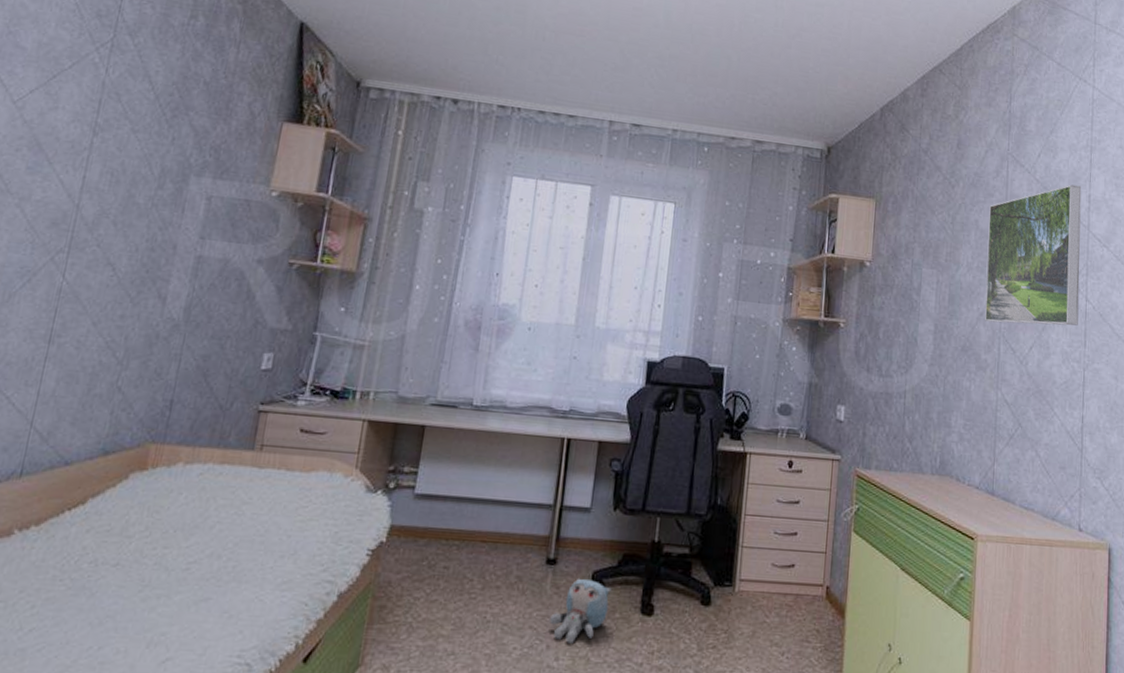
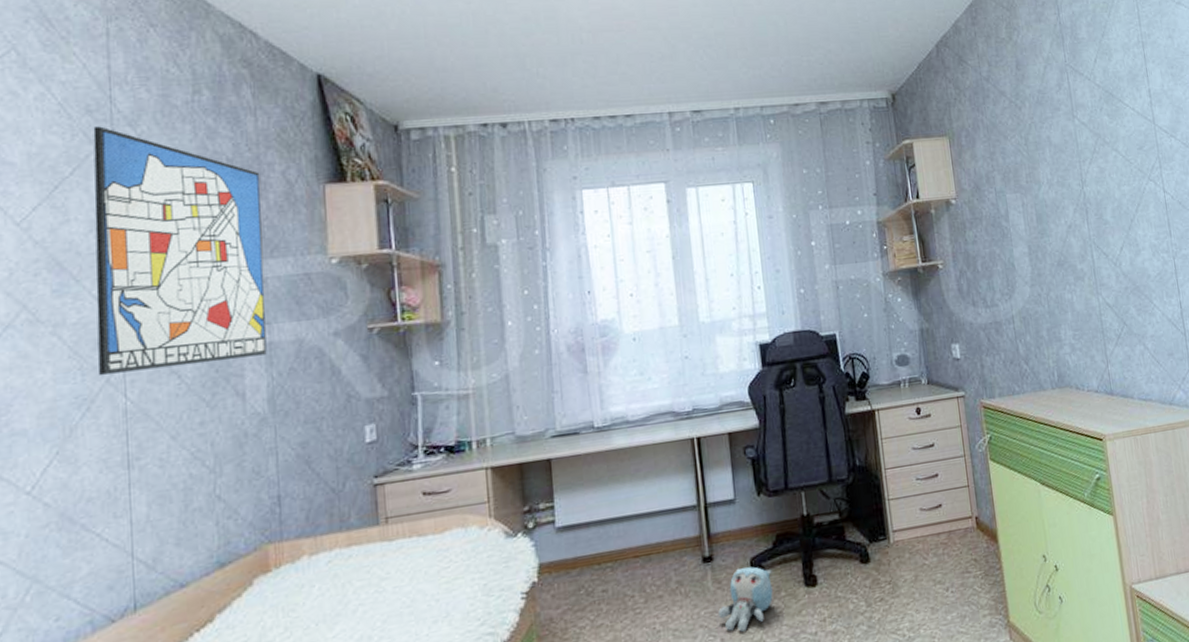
wall art: none [45,30,230,267] -> present [93,126,267,375]
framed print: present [985,184,1082,326] -> none [1058,82,1161,233]

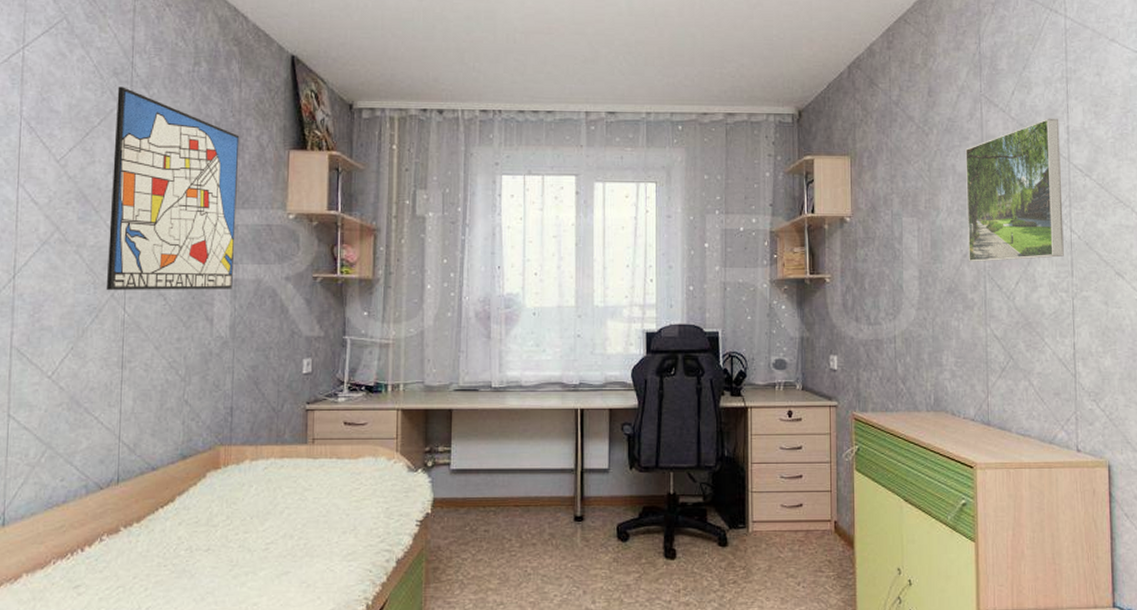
plush toy: present [718,566,773,633] -> none [584,531,636,589]
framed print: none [1058,82,1161,233] -> present [965,118,1064,262]

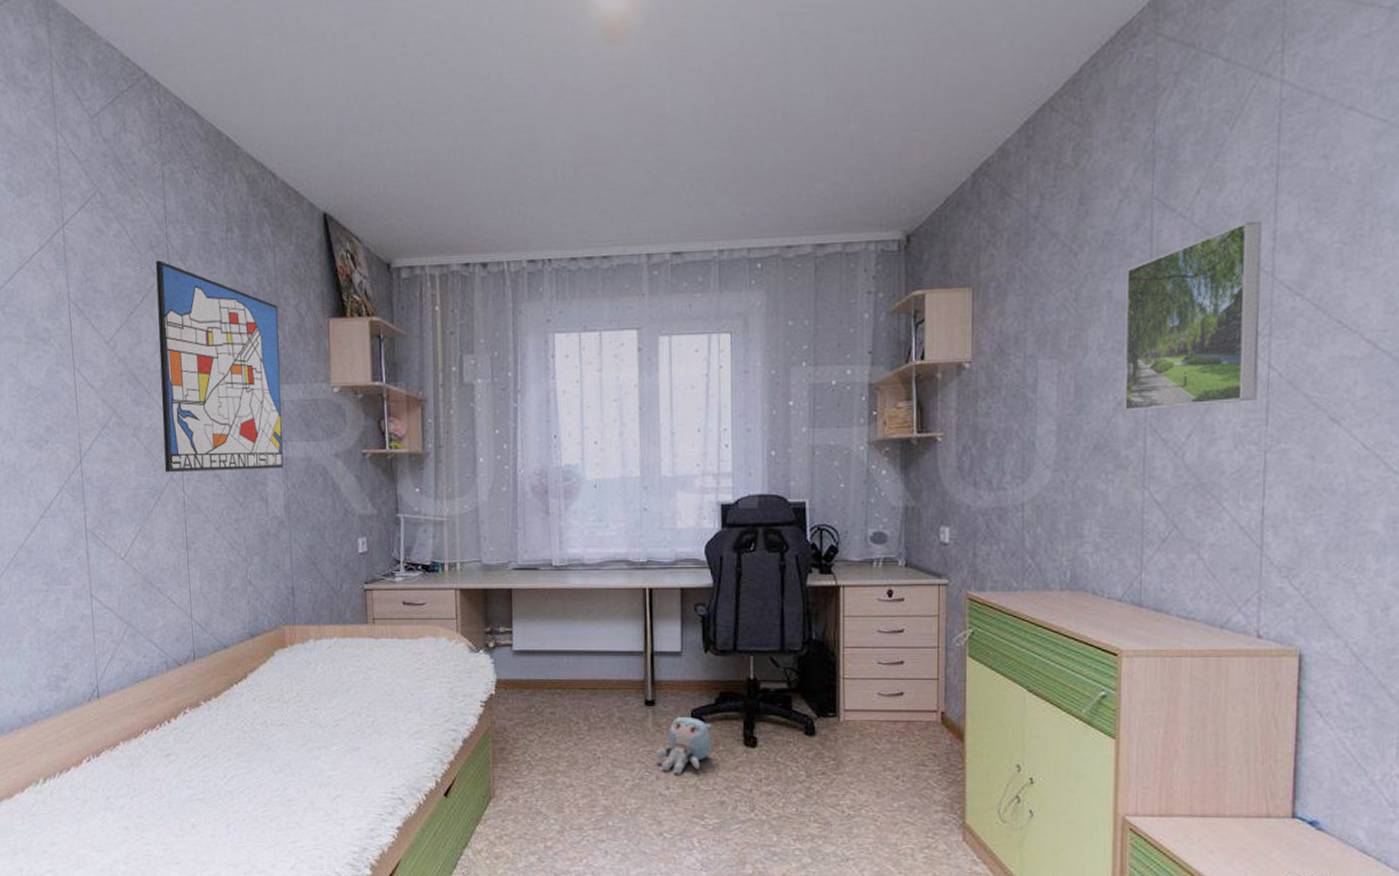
plush toy: none [584,531,636,589] -> present [656,716,712,775]

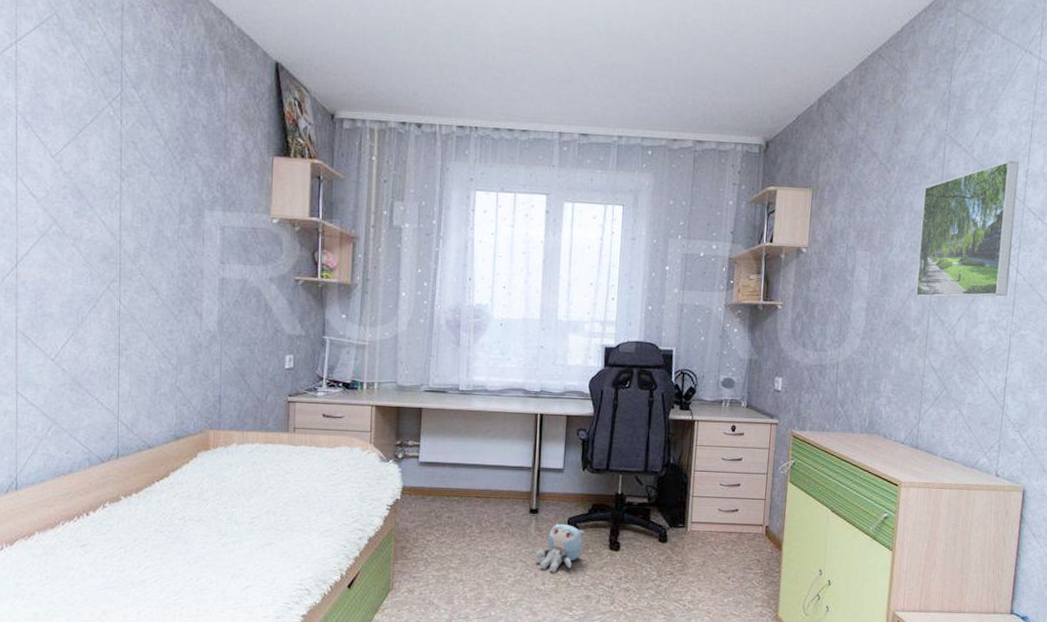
wall art: present [155,260,284,472] -> none [102,85,226,287]

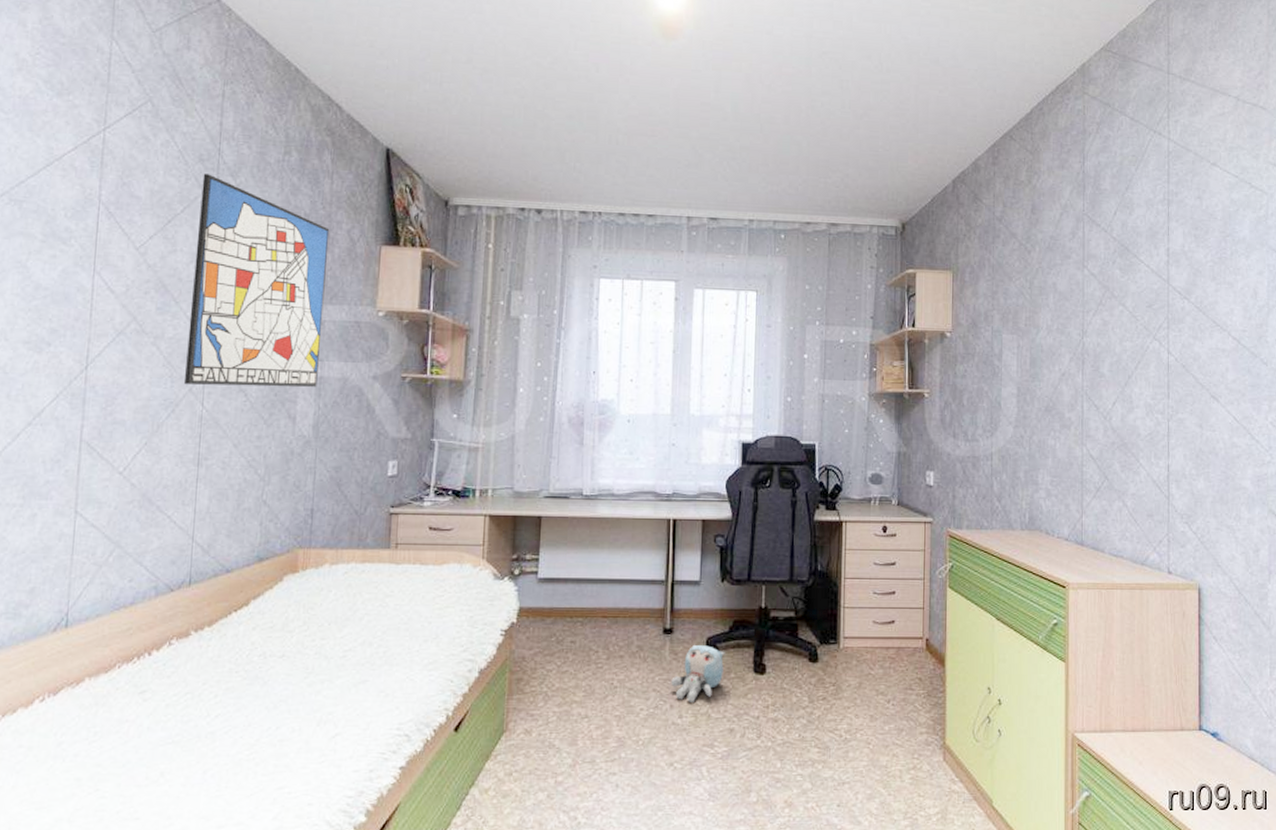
wall art: none [102,85,226,287] -> present [183,173,330,387]
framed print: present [916,160,1020,298] -> none [1066,239,1161,382]

